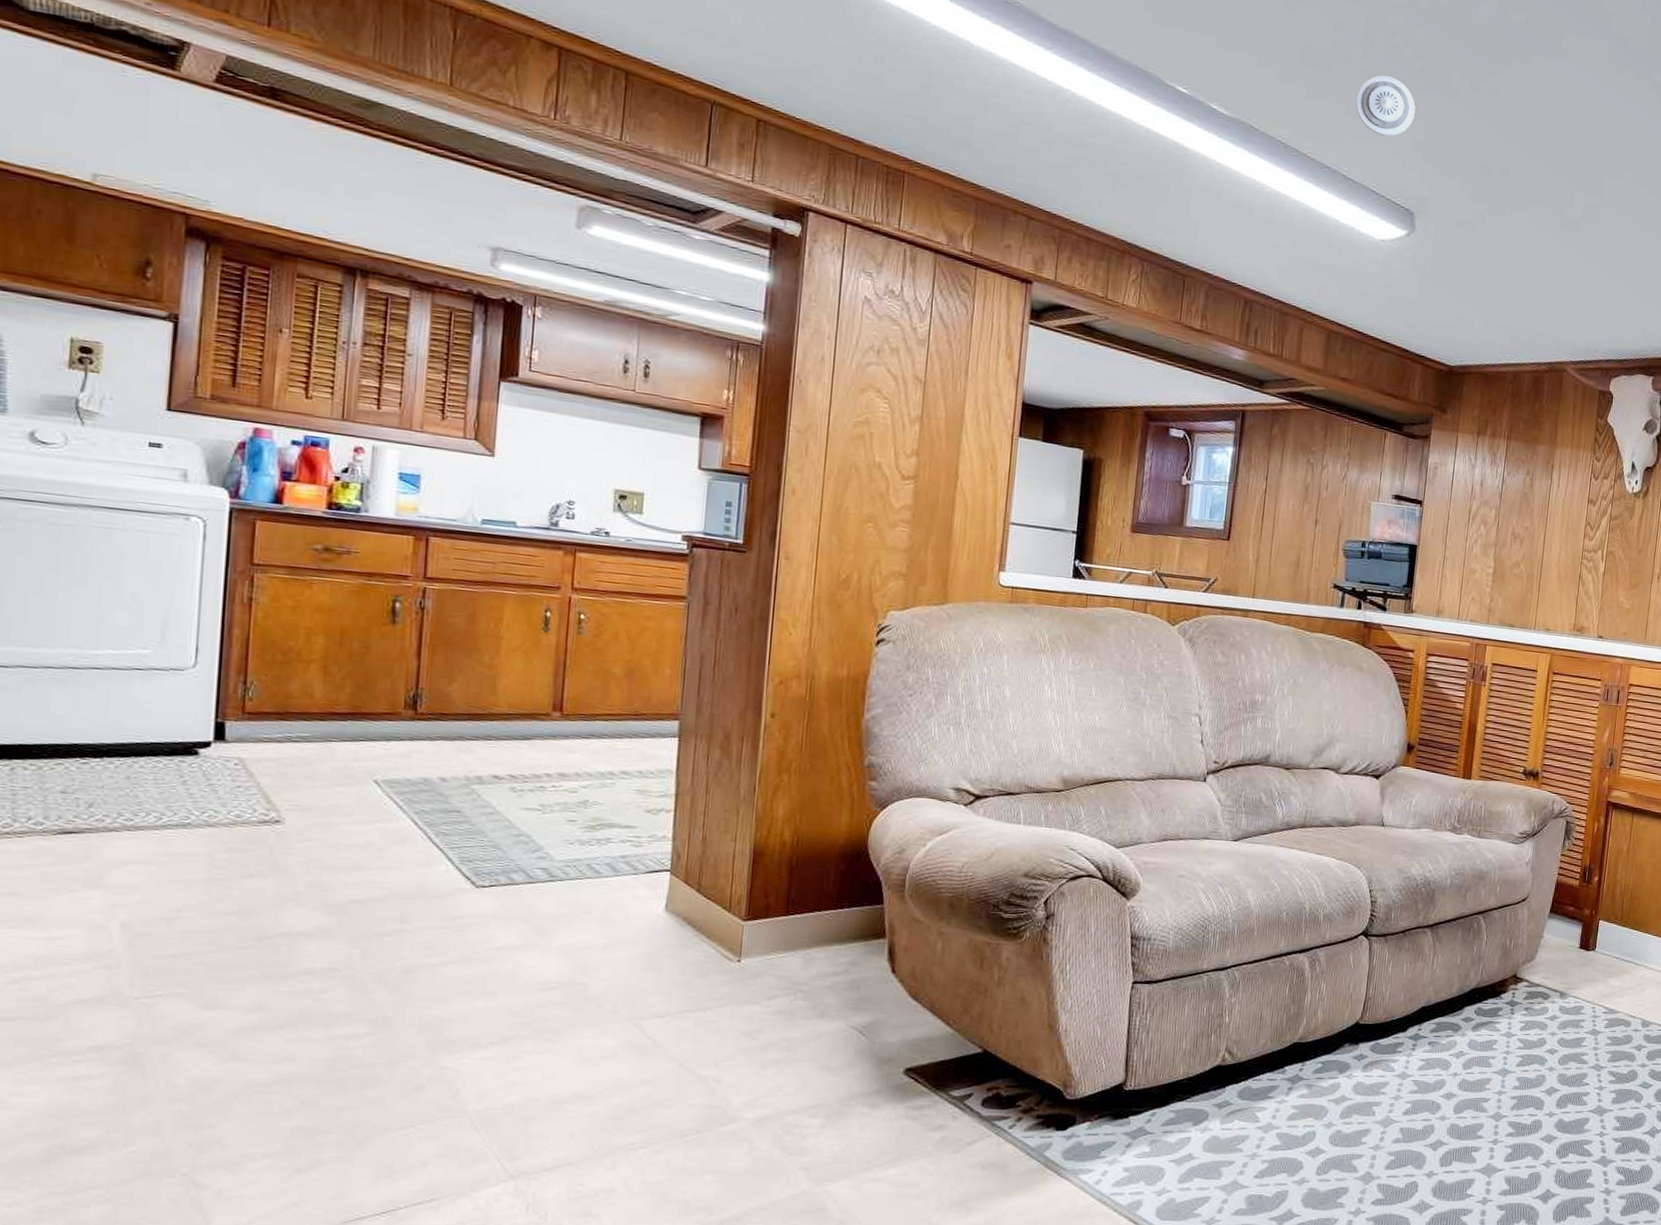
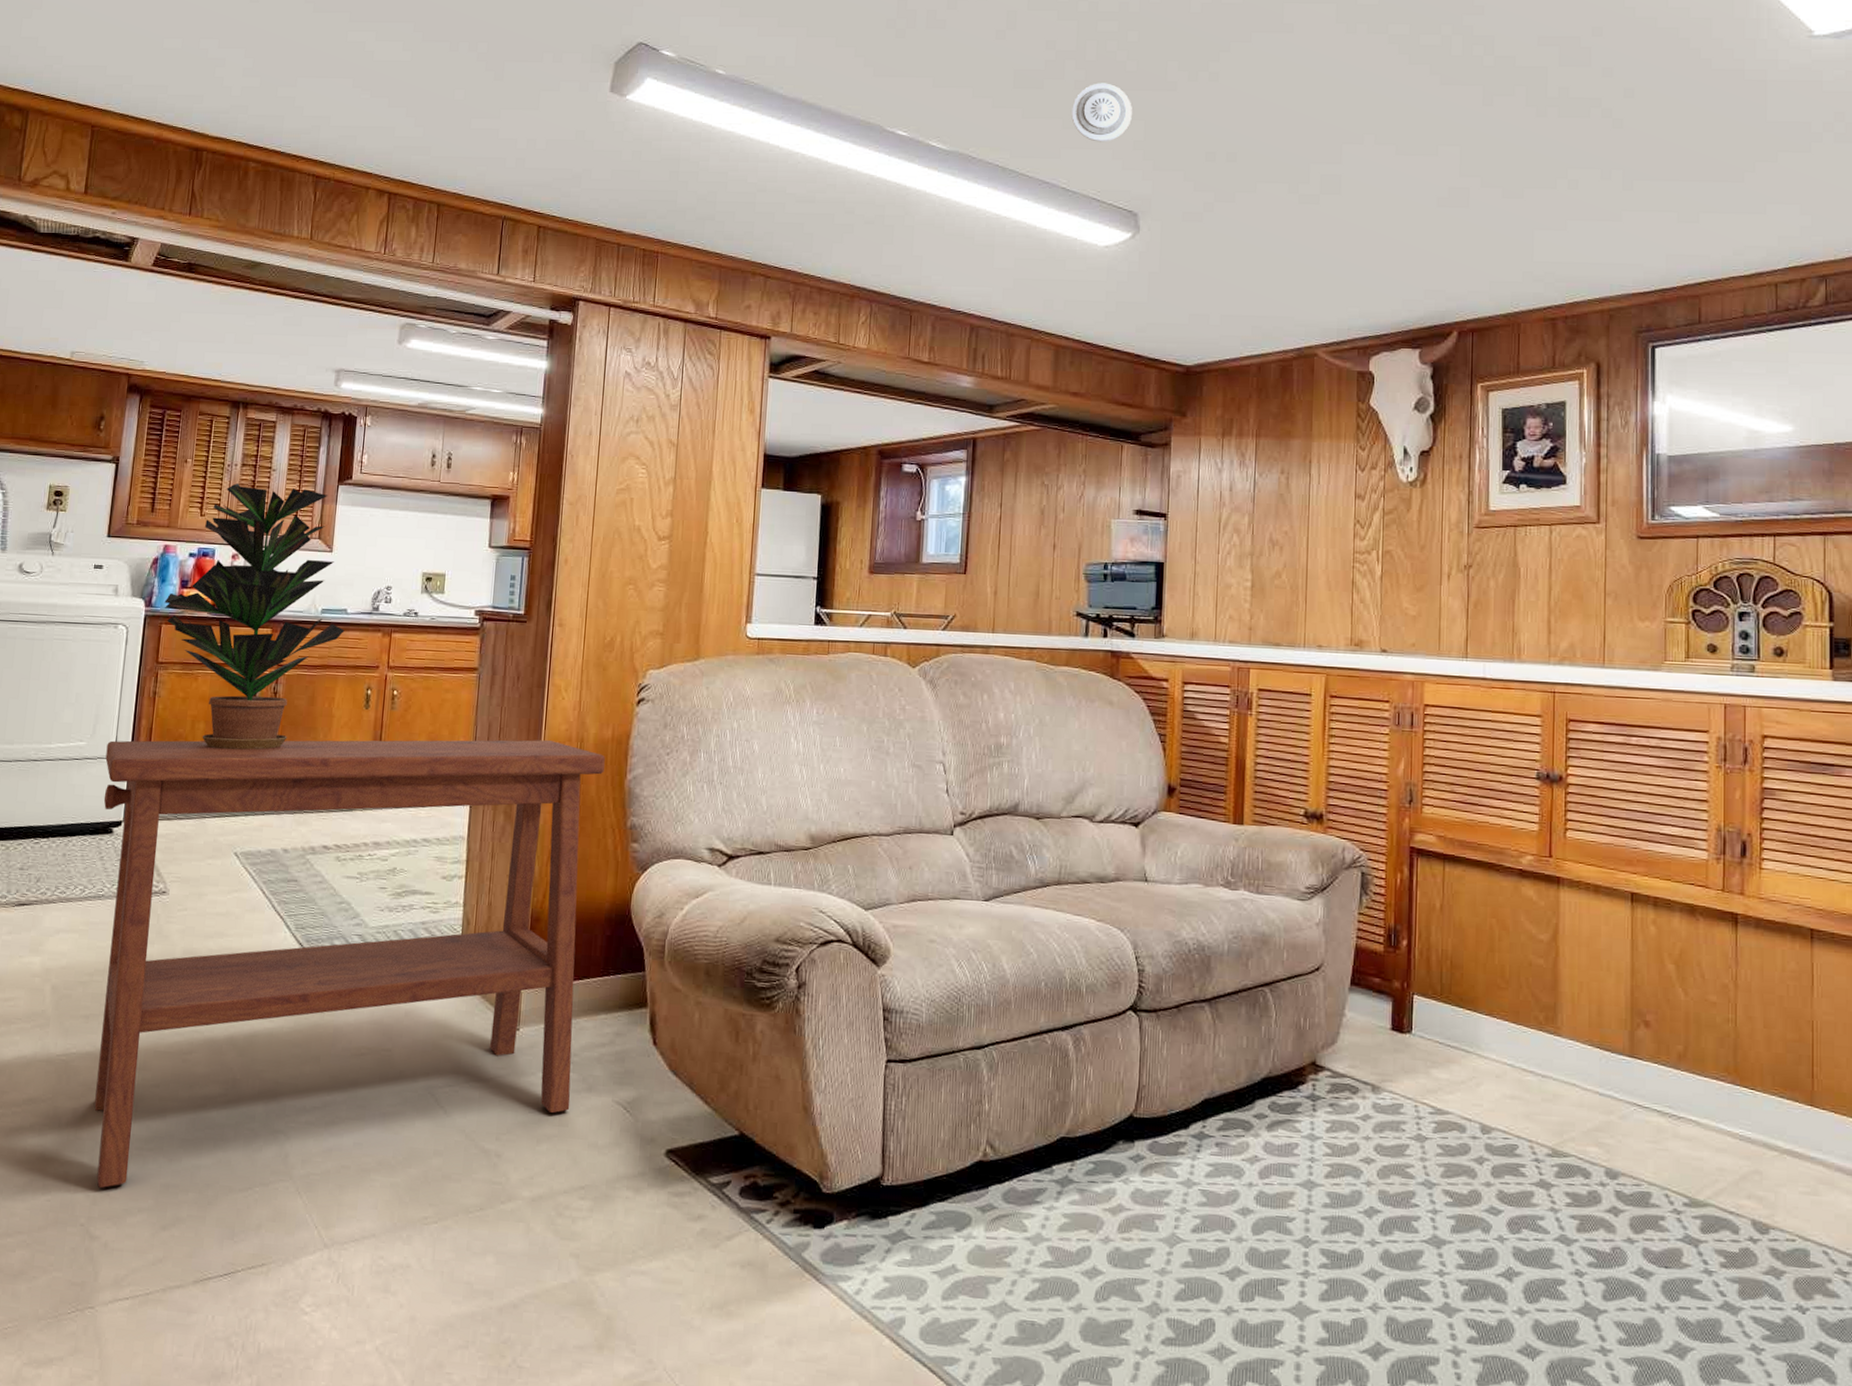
side table: none [182,650,839,1135] -> present [94,740,605,1188]
potted plant: none [258,364,514,670] -> present [164,483,345,750]

